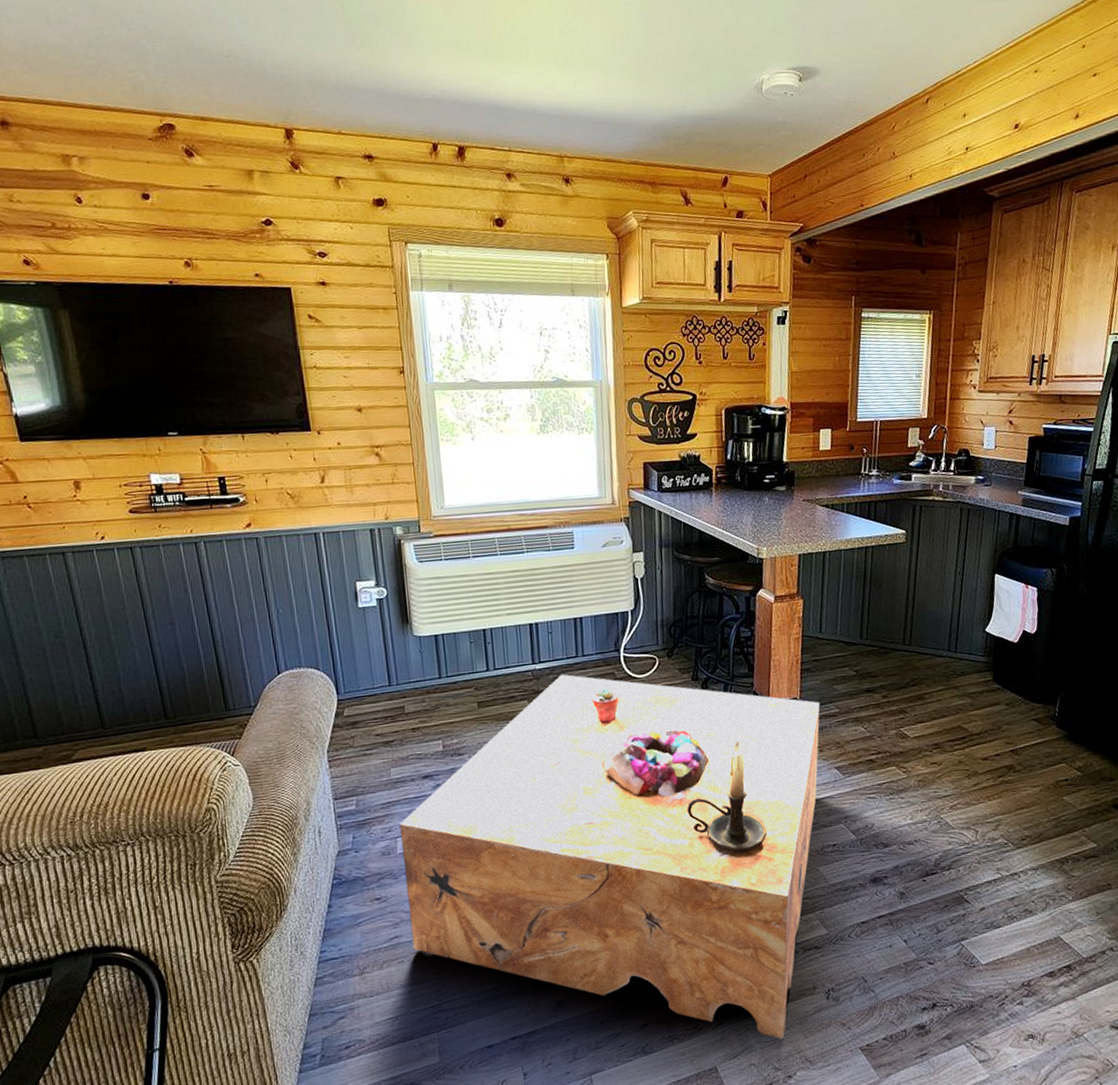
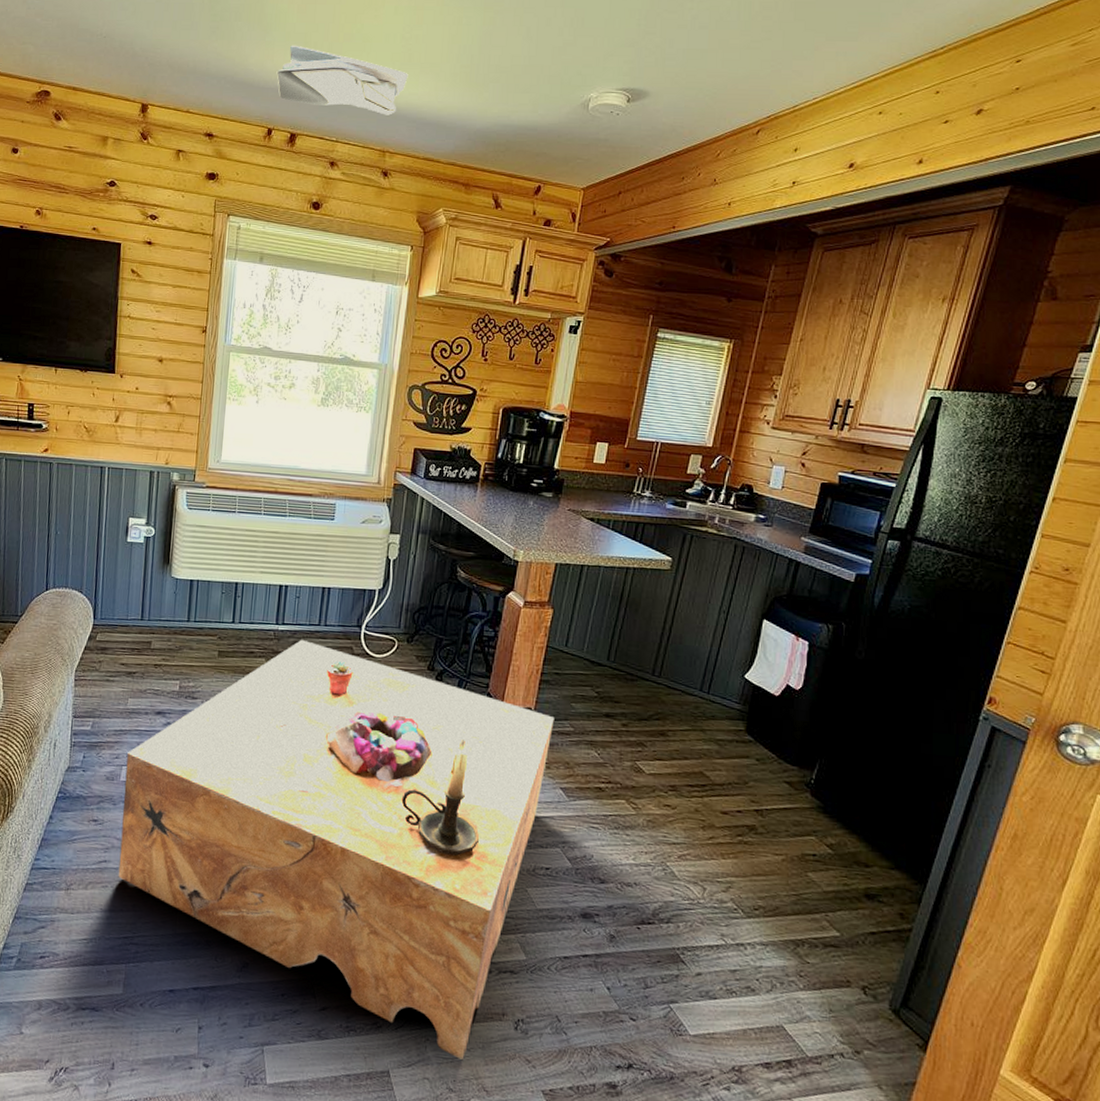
ceiling light fixture: none [431,48,574,118] -> present [276,45,408,115]

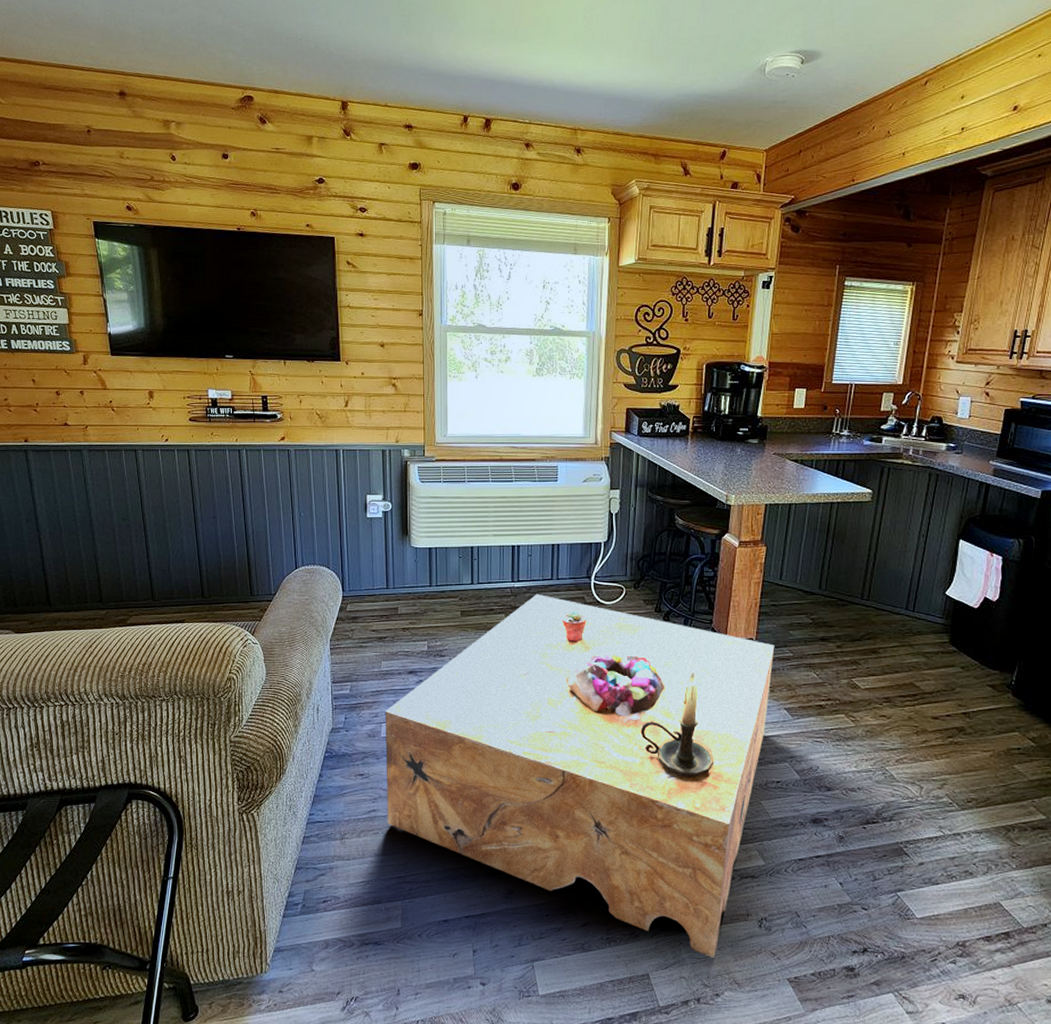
ceiling light fixture: present [276,45,408,115] -> none [467,33,593,94]

